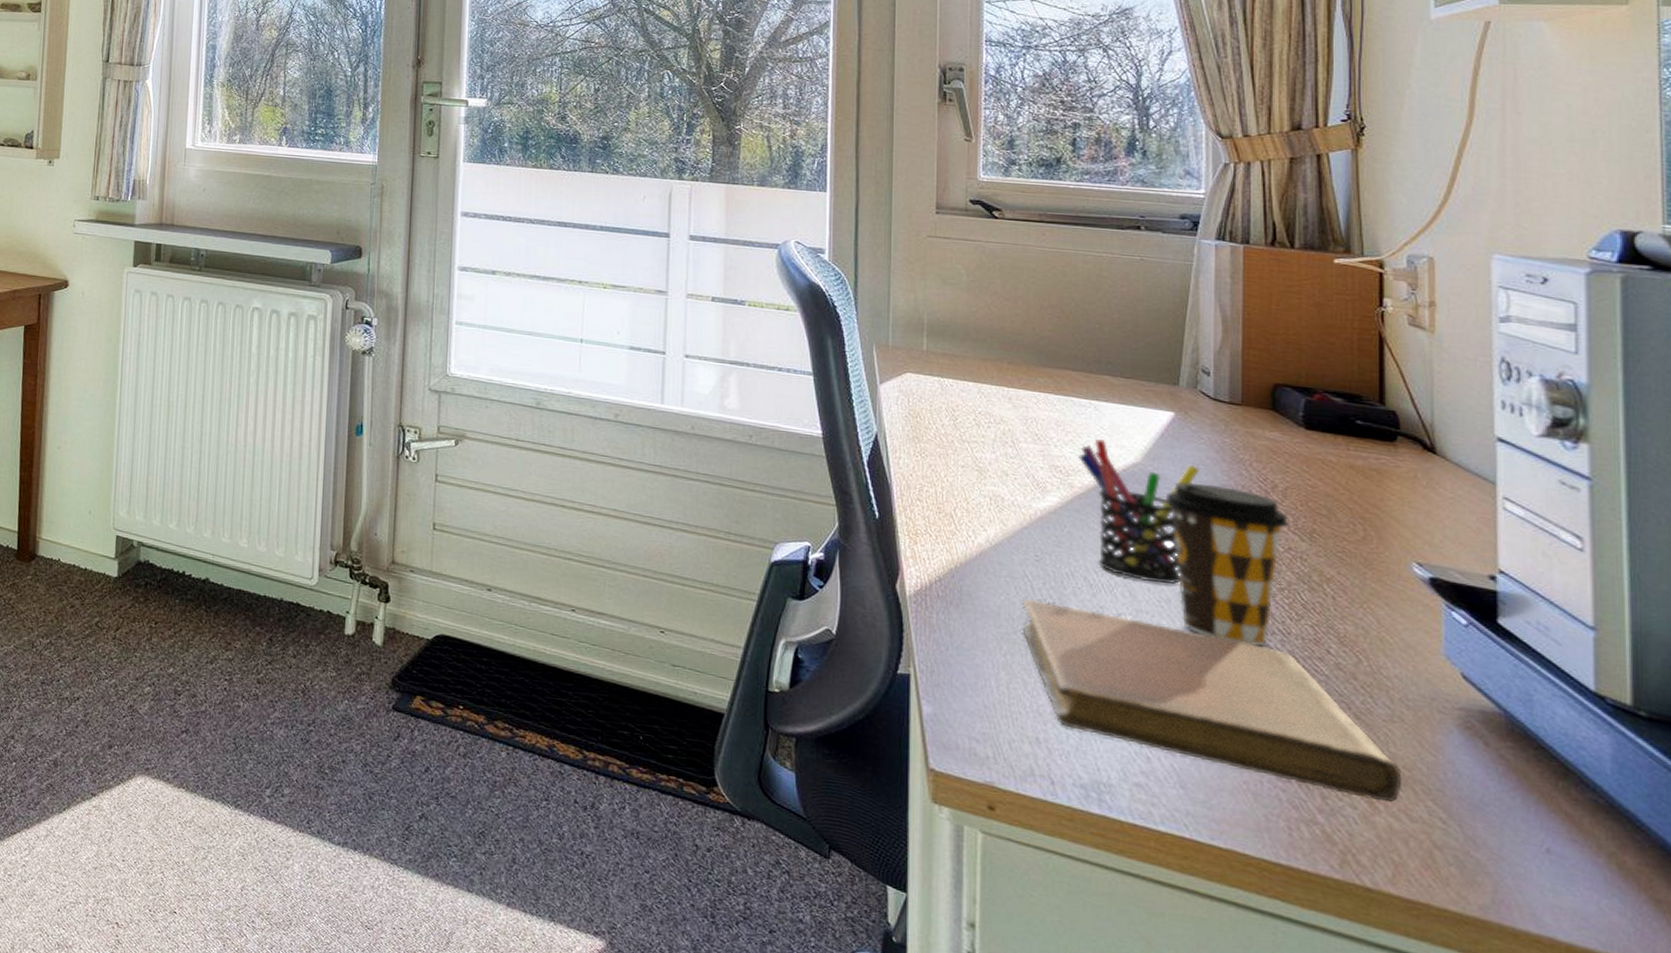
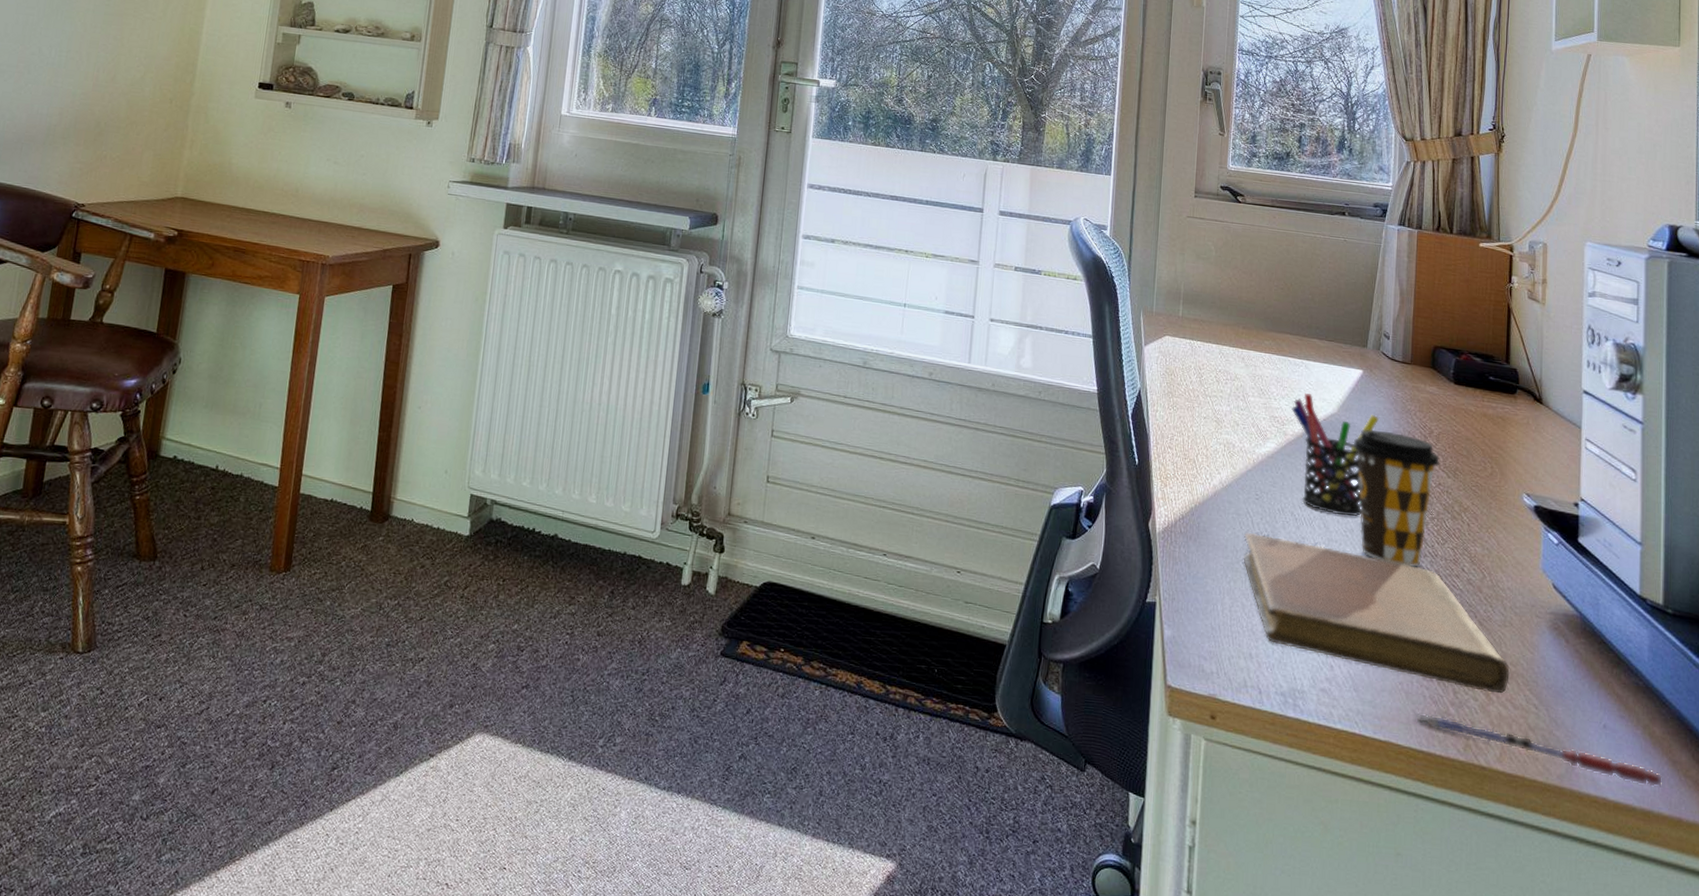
pen: none [1268,818,1641,931] -> present [1415,712,1663,787]

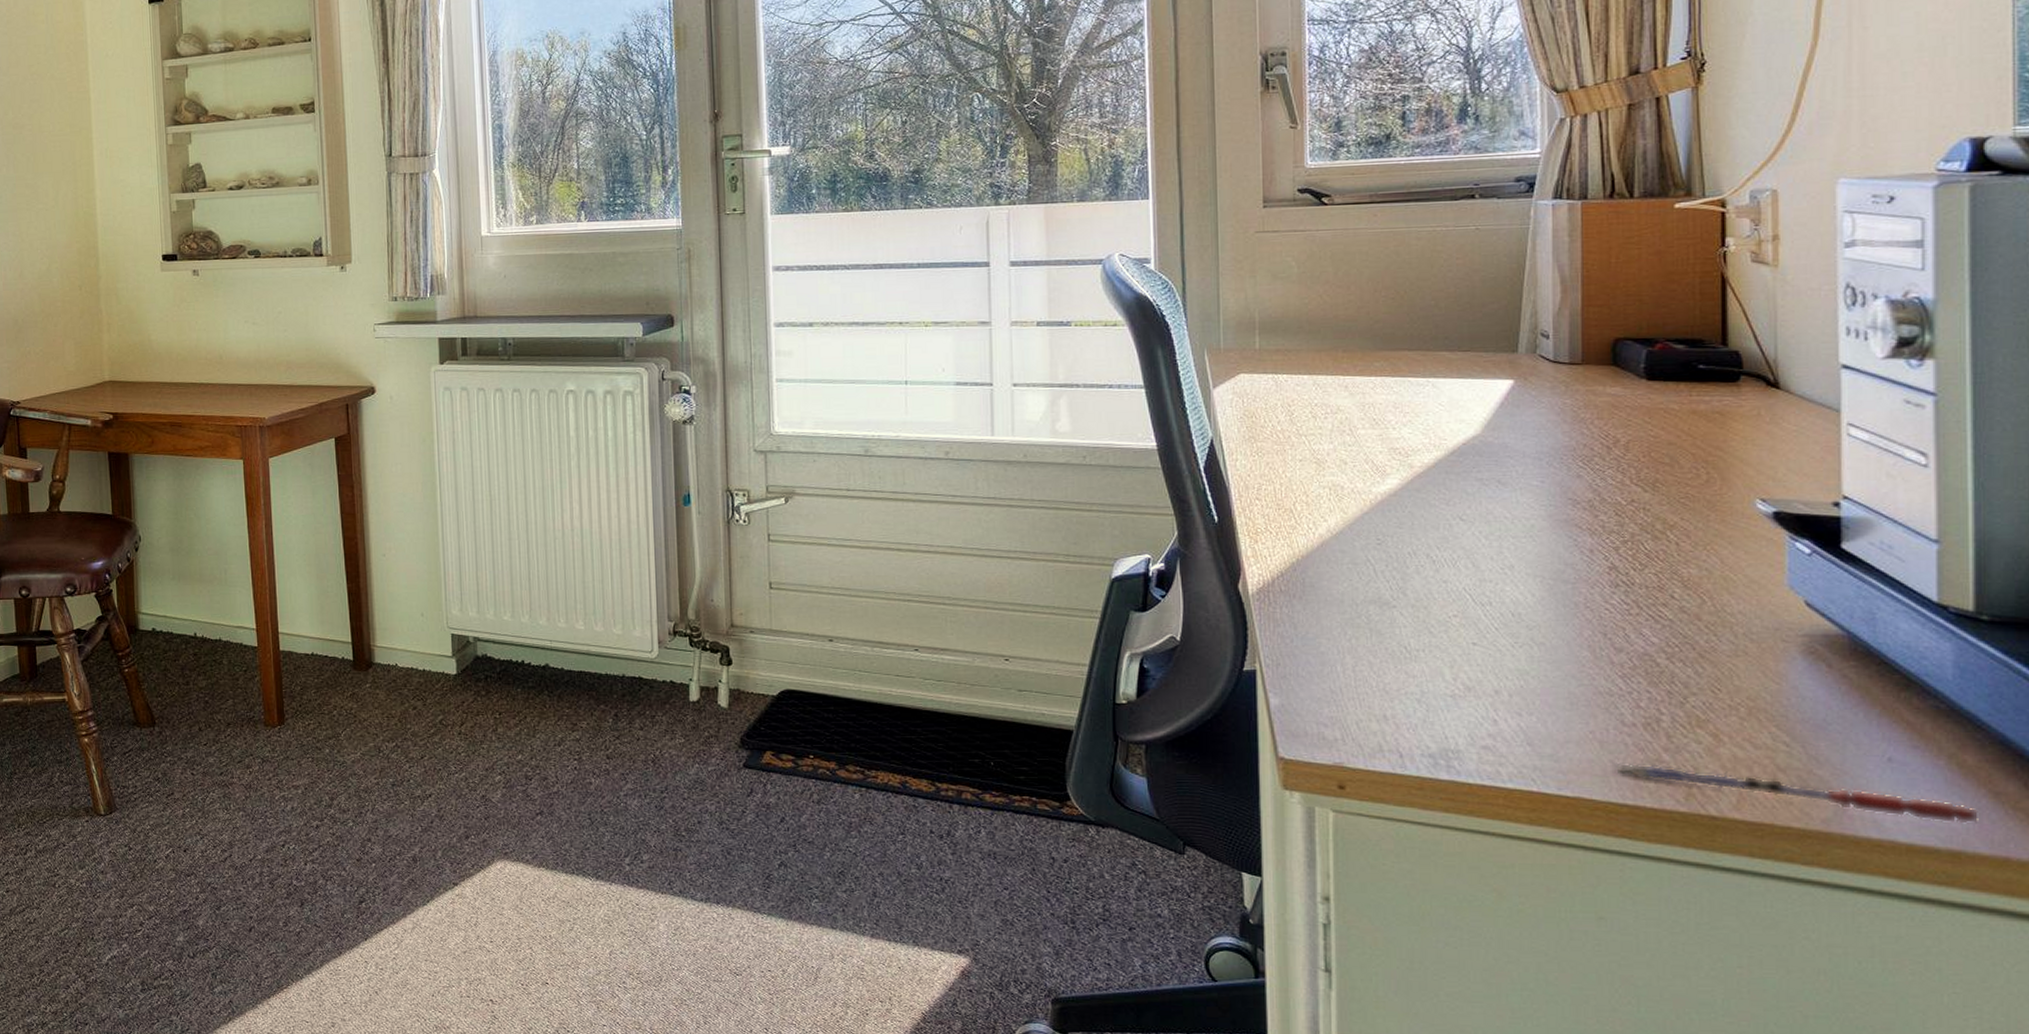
notebook: present [1243,532,1510,694] -> none [1365,582,1746,733]
pen holder: present [1292,393,1379,516] -> none [1417,416,1540,550]
coffee cup: present [1353,430,1440,567] -> none [1506,447,1632,600]

